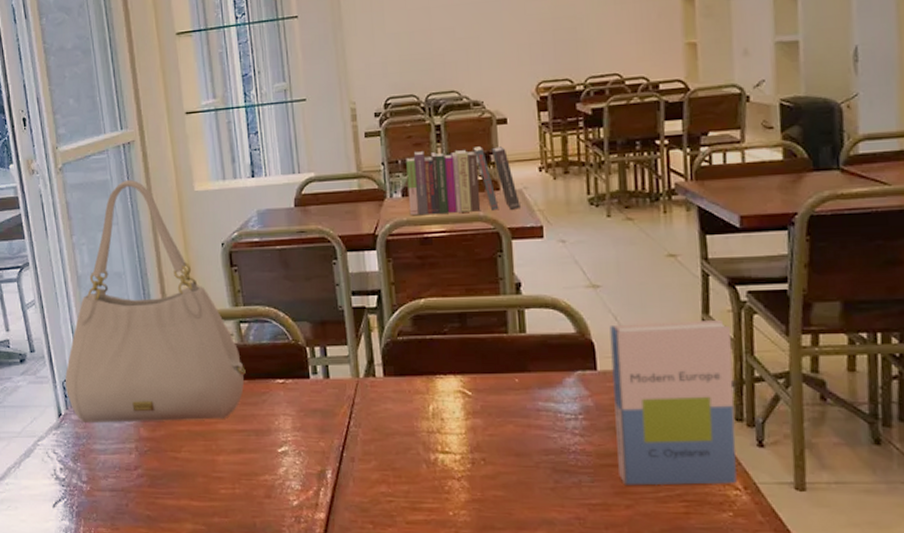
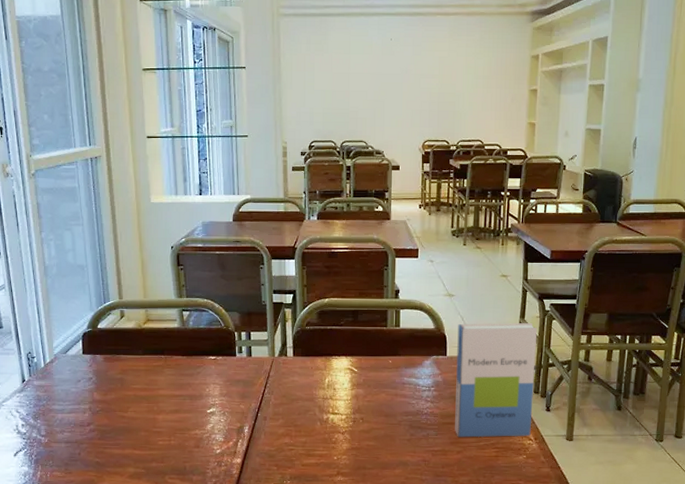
handbag: present [65,180,246,424] -> none [30,189,185,388]
books: present [406,146,520,215] -> none [322,185,404,235]

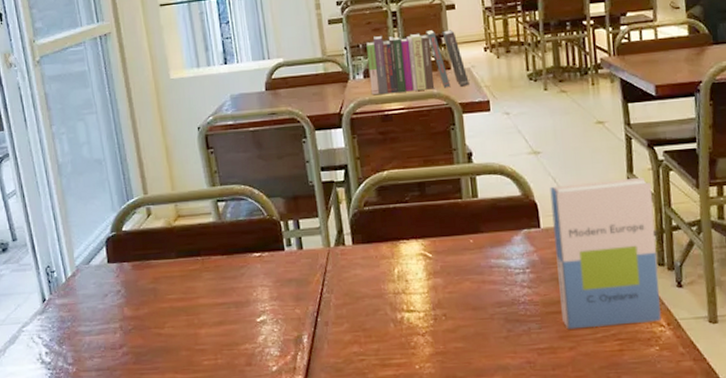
books: none [322,185,404,235] -> present [366,30,469,95]

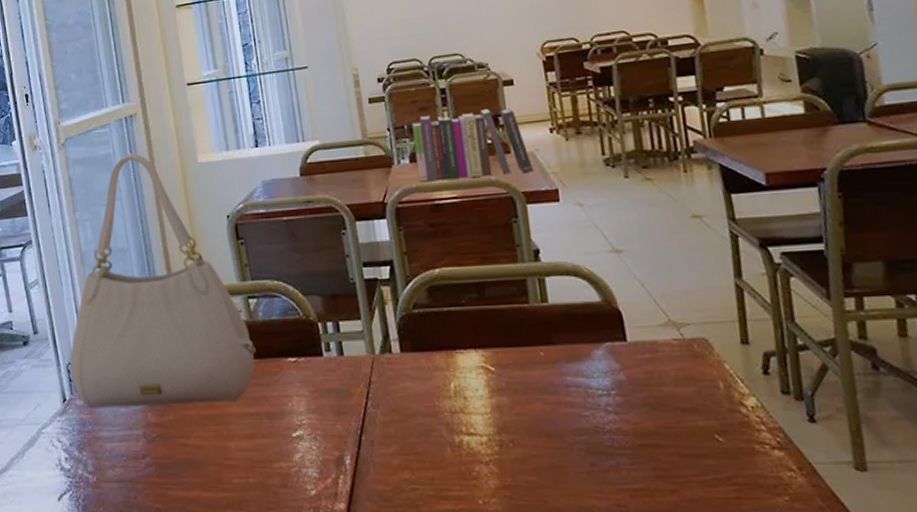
handbag: none [48,70,224,307] -> present [70,153,256,409]
book: present [550,176,661,330] -> none [636,283,790,468]

